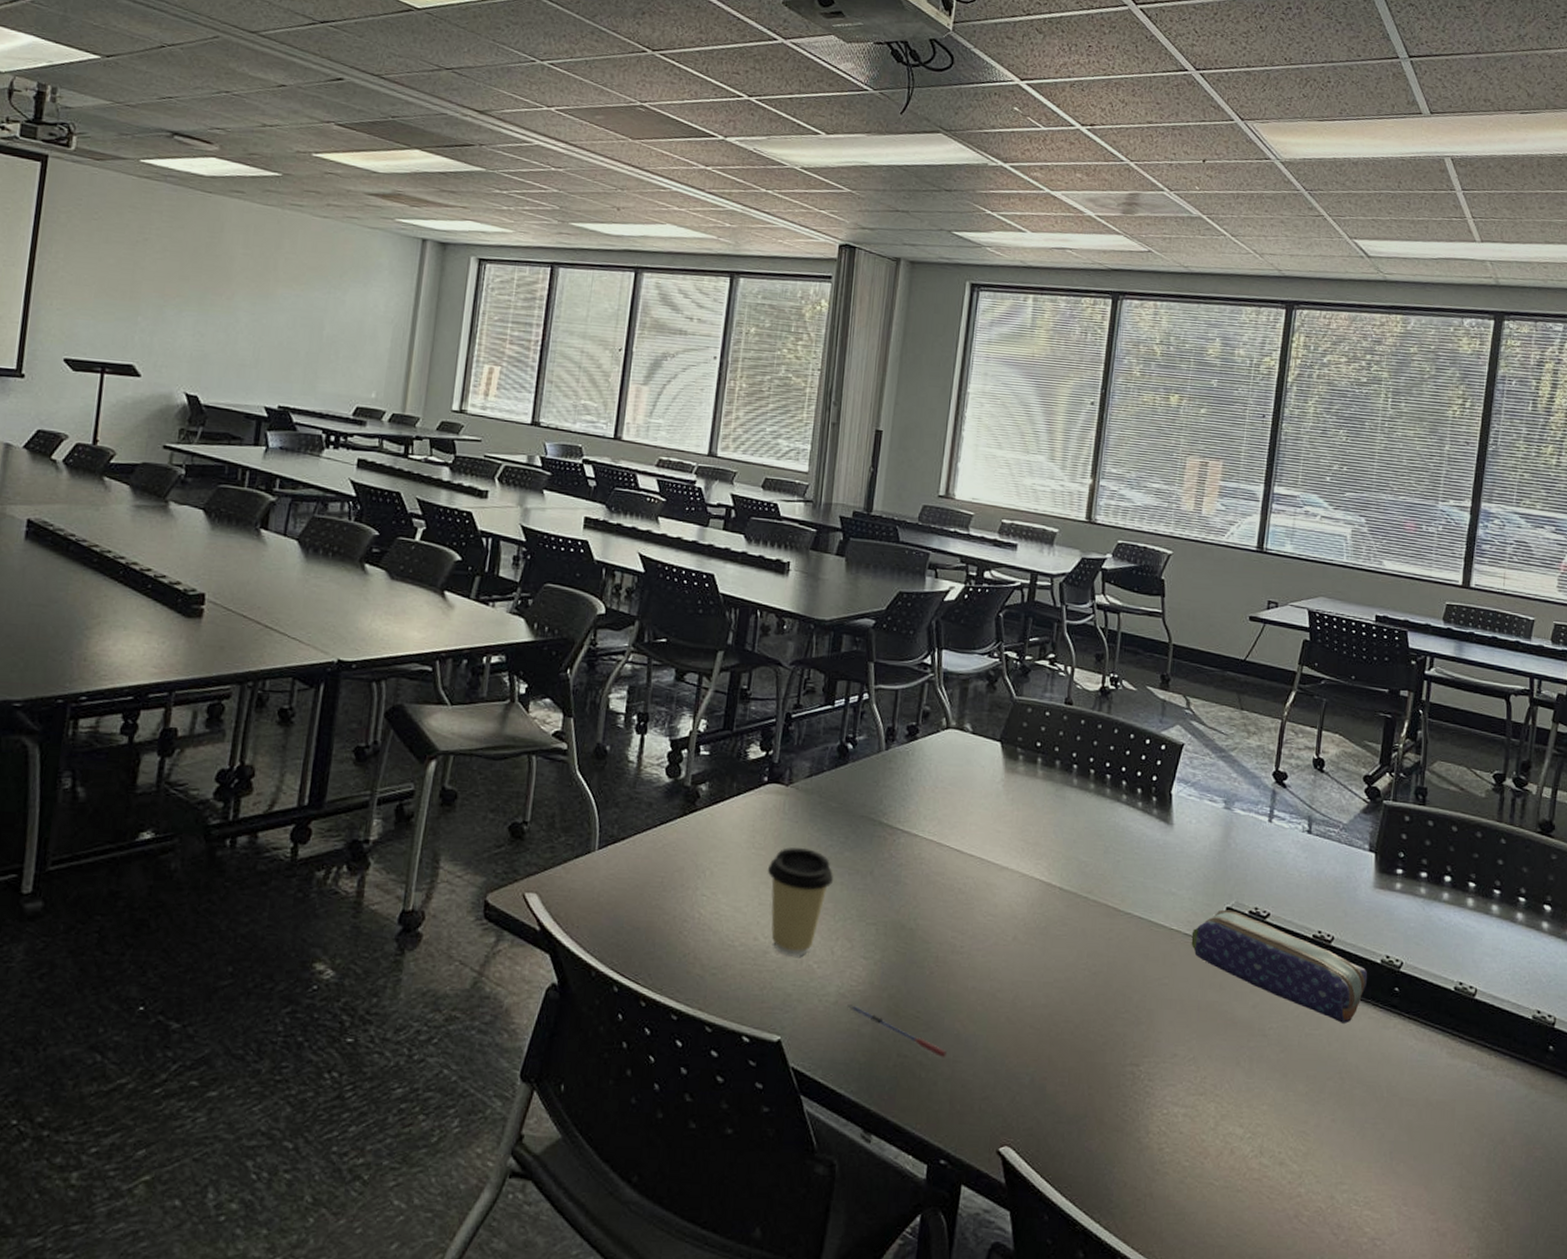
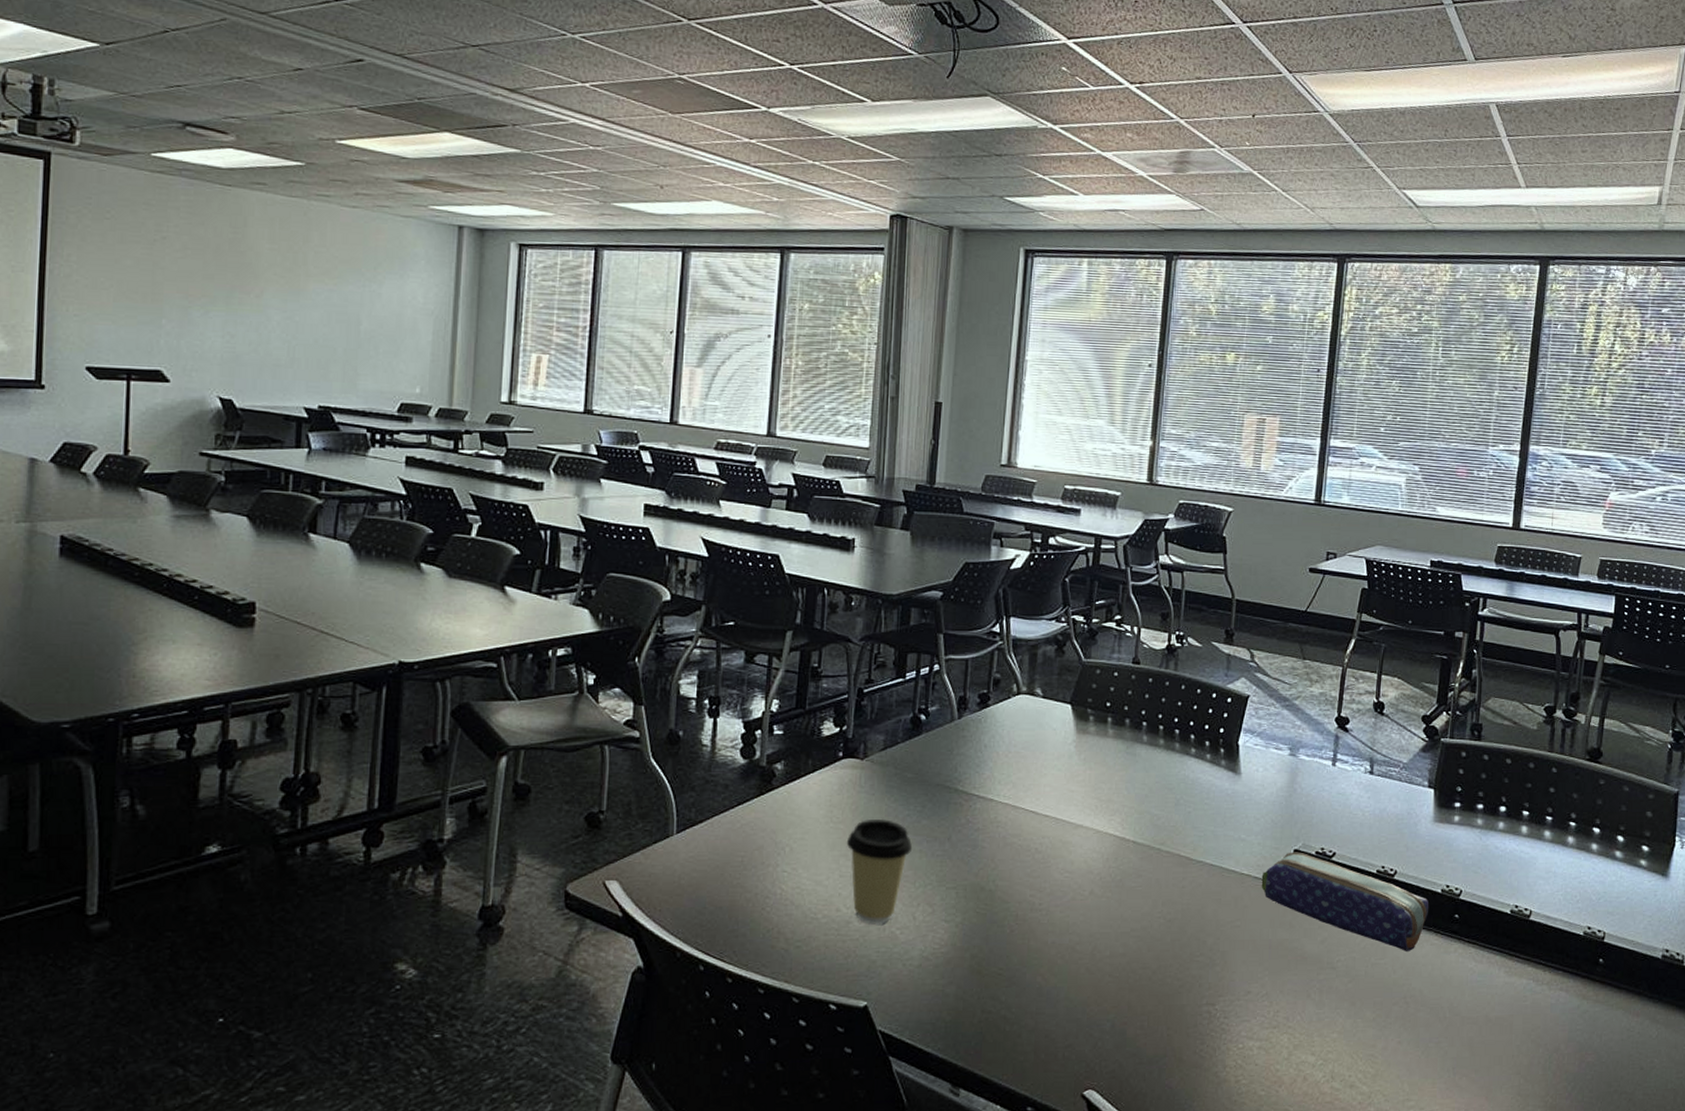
pen: present [847,1003,948,1058] -> none [931,965,1030,1011]

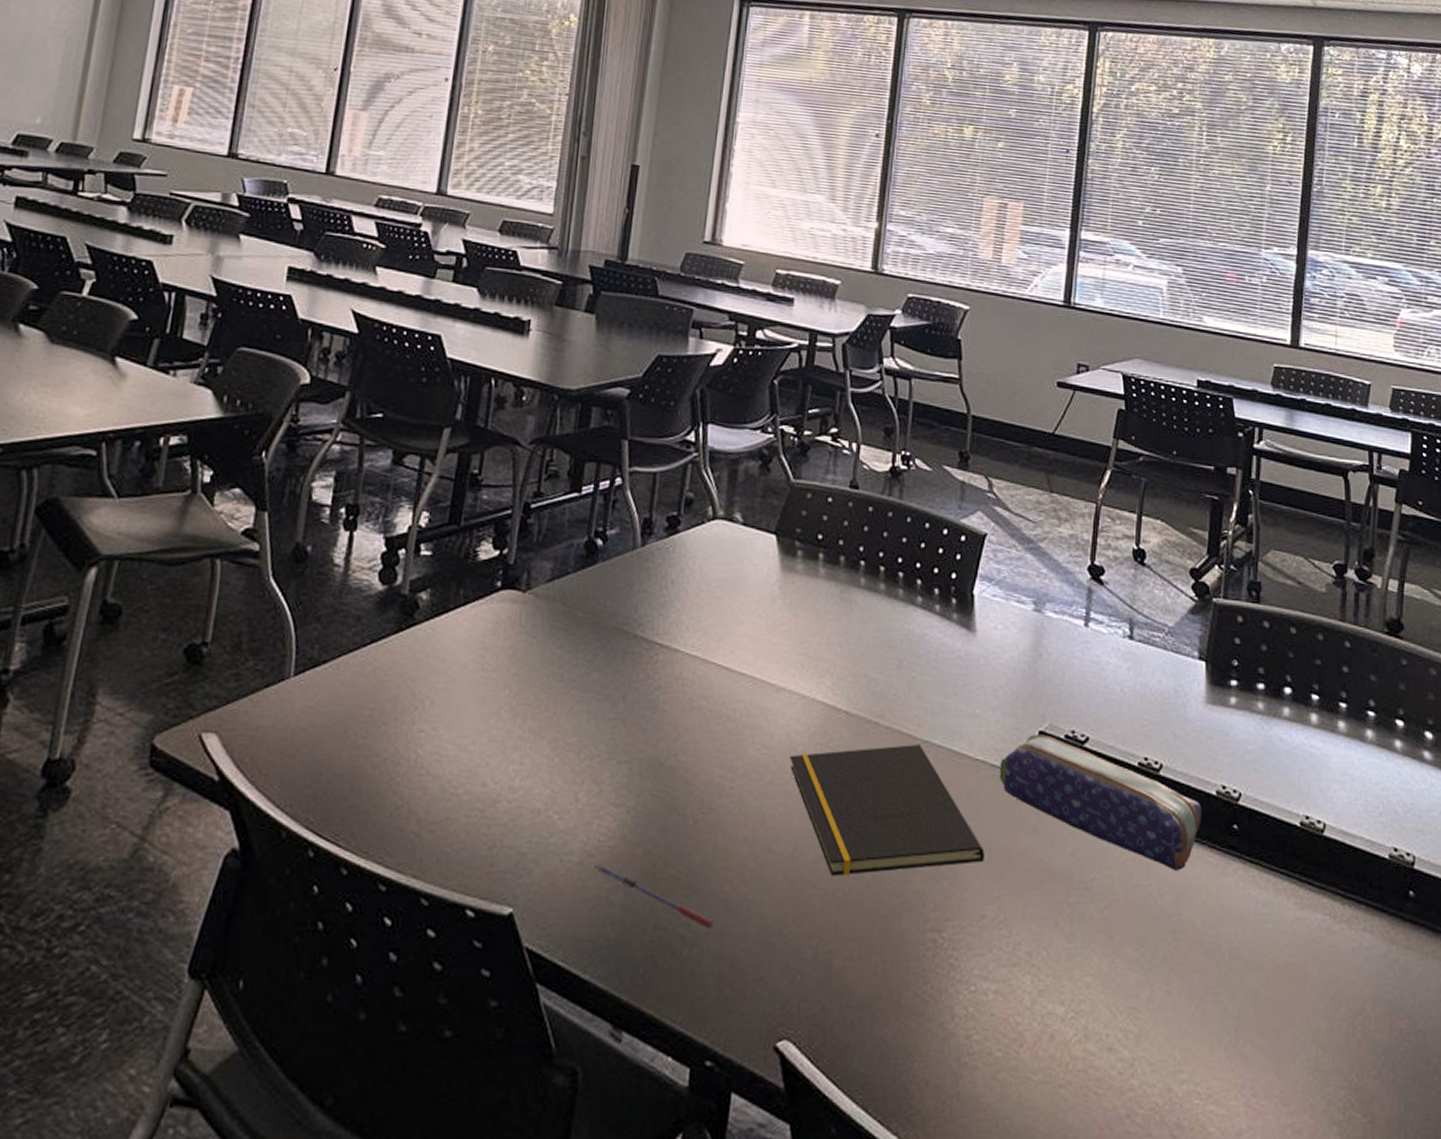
coffee cup: present [846,818,913,925] -> none [499,668,580,806]
pen: none [931,965,1030,1011] -> present [594,863,714,930]
notepad: none [1088,863,1249,967] -> present [789,743,985,877]

